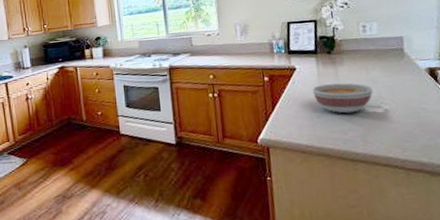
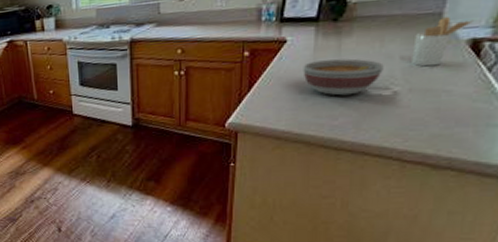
utensil holder: none [389,52,426,89] -> present [412,17,474,67]

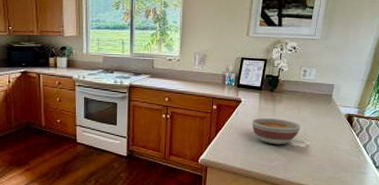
utensil holder: present [412,17,474,67] -> none [316,98,348,130]

